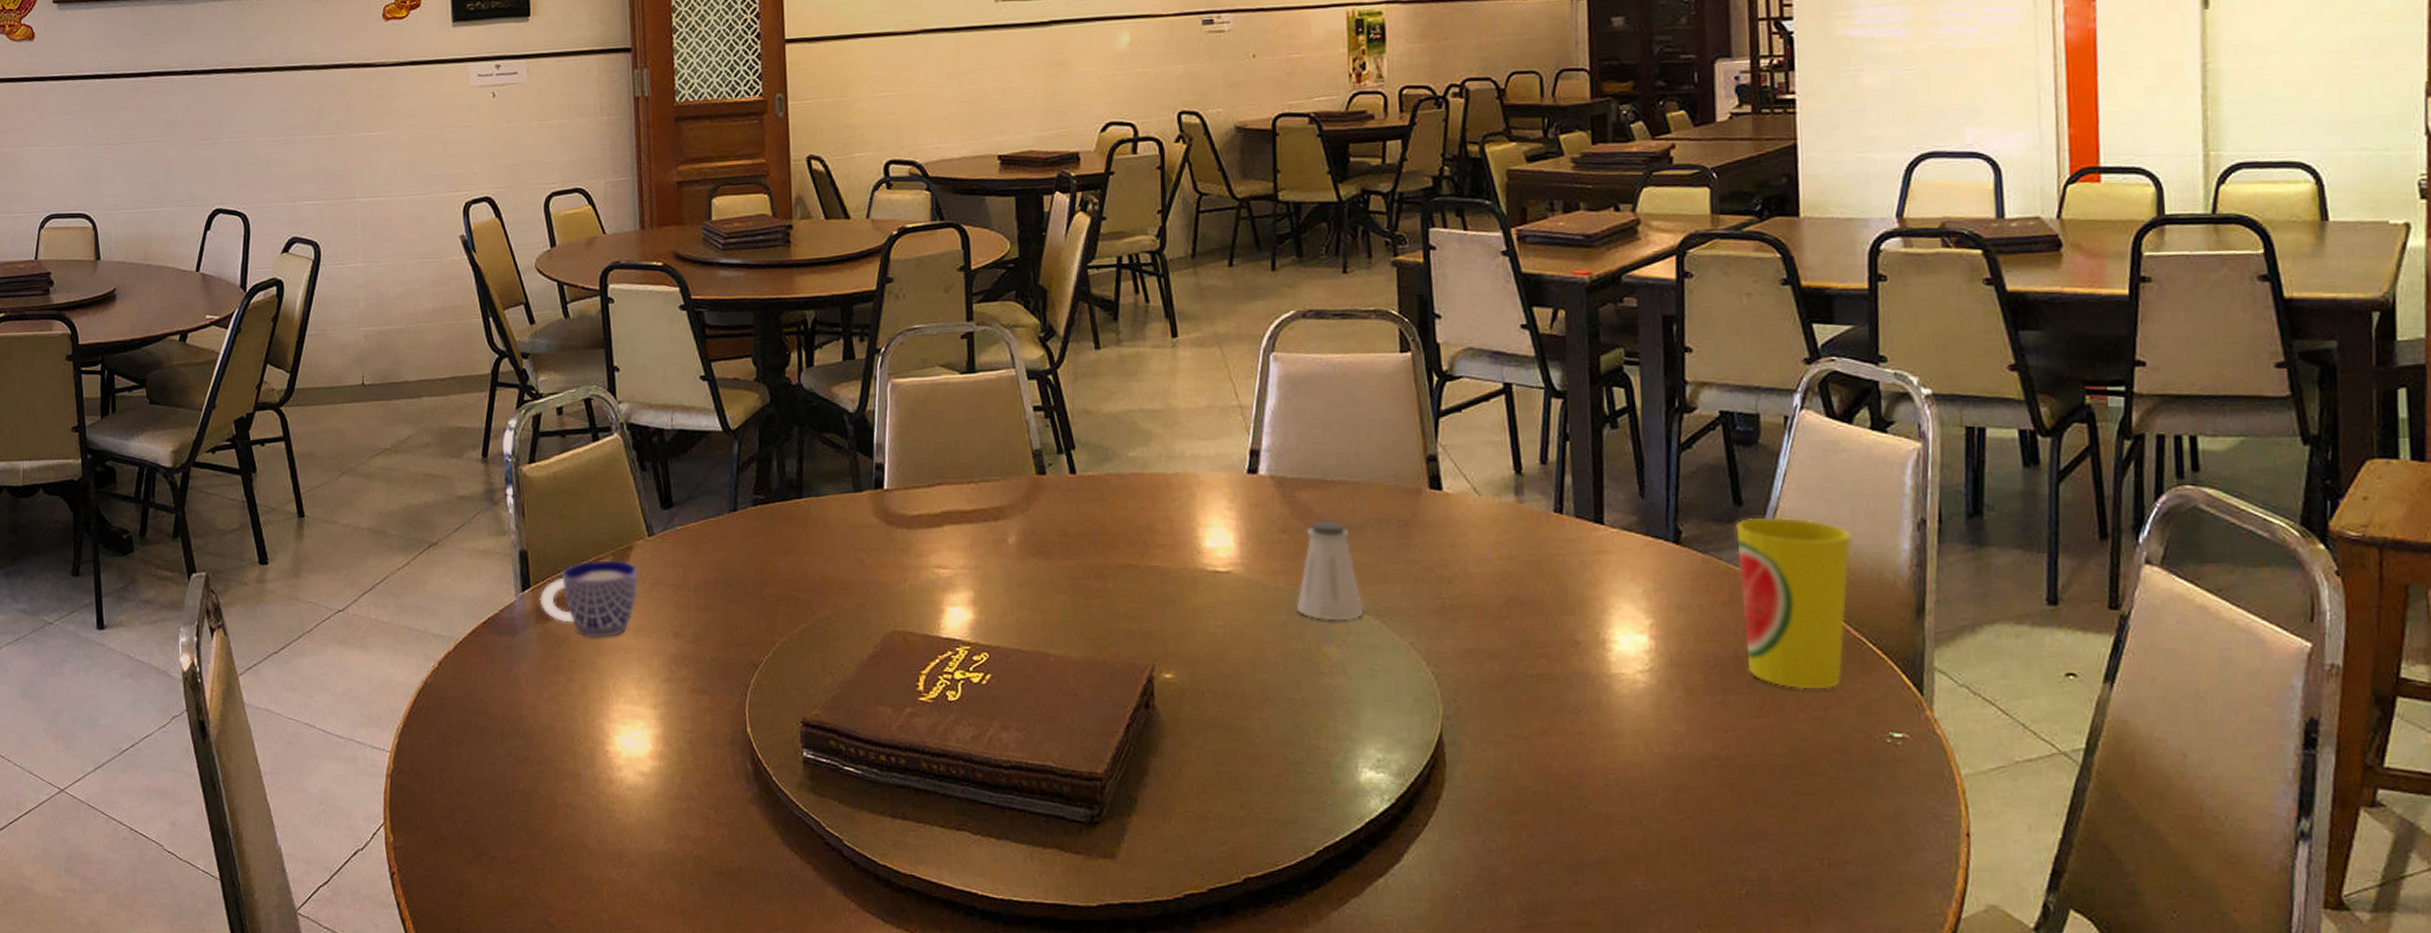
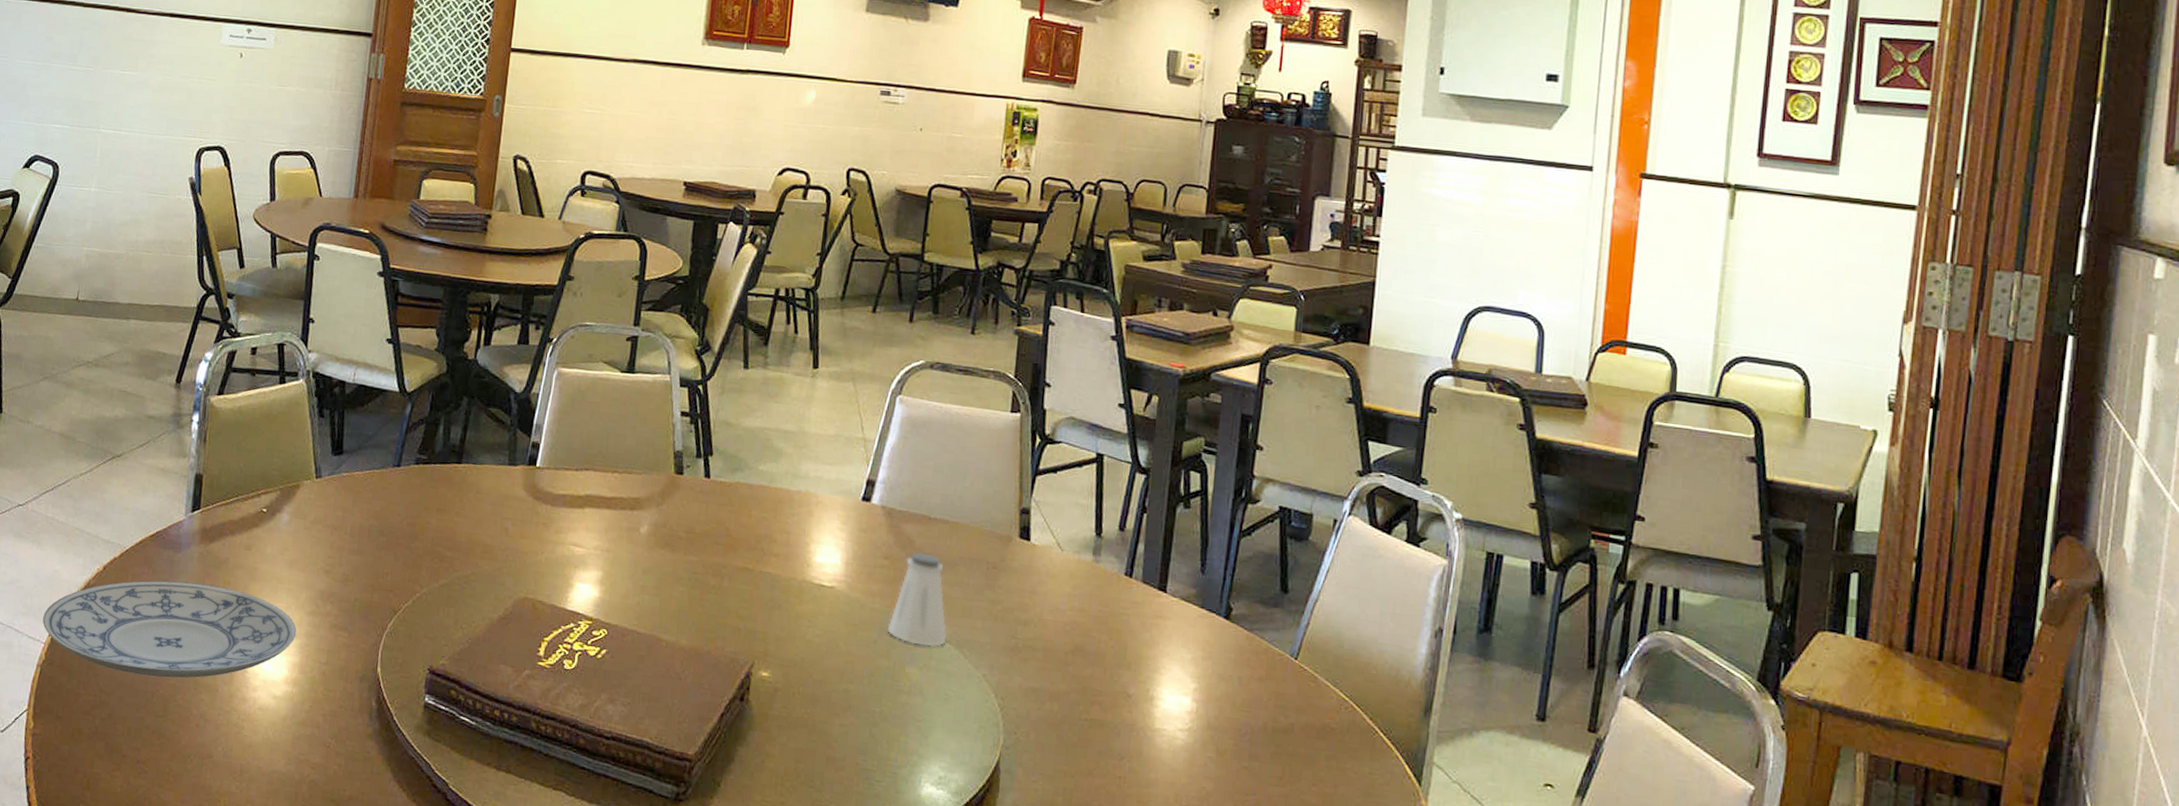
plate: none [384,666,655,771] -> present [42,580,297,678]
cup: present [539,560,638,638] -> none [206,492,301,566]
cup: present [1734,517,1851,690] -> none [1273,605,1377,769]

